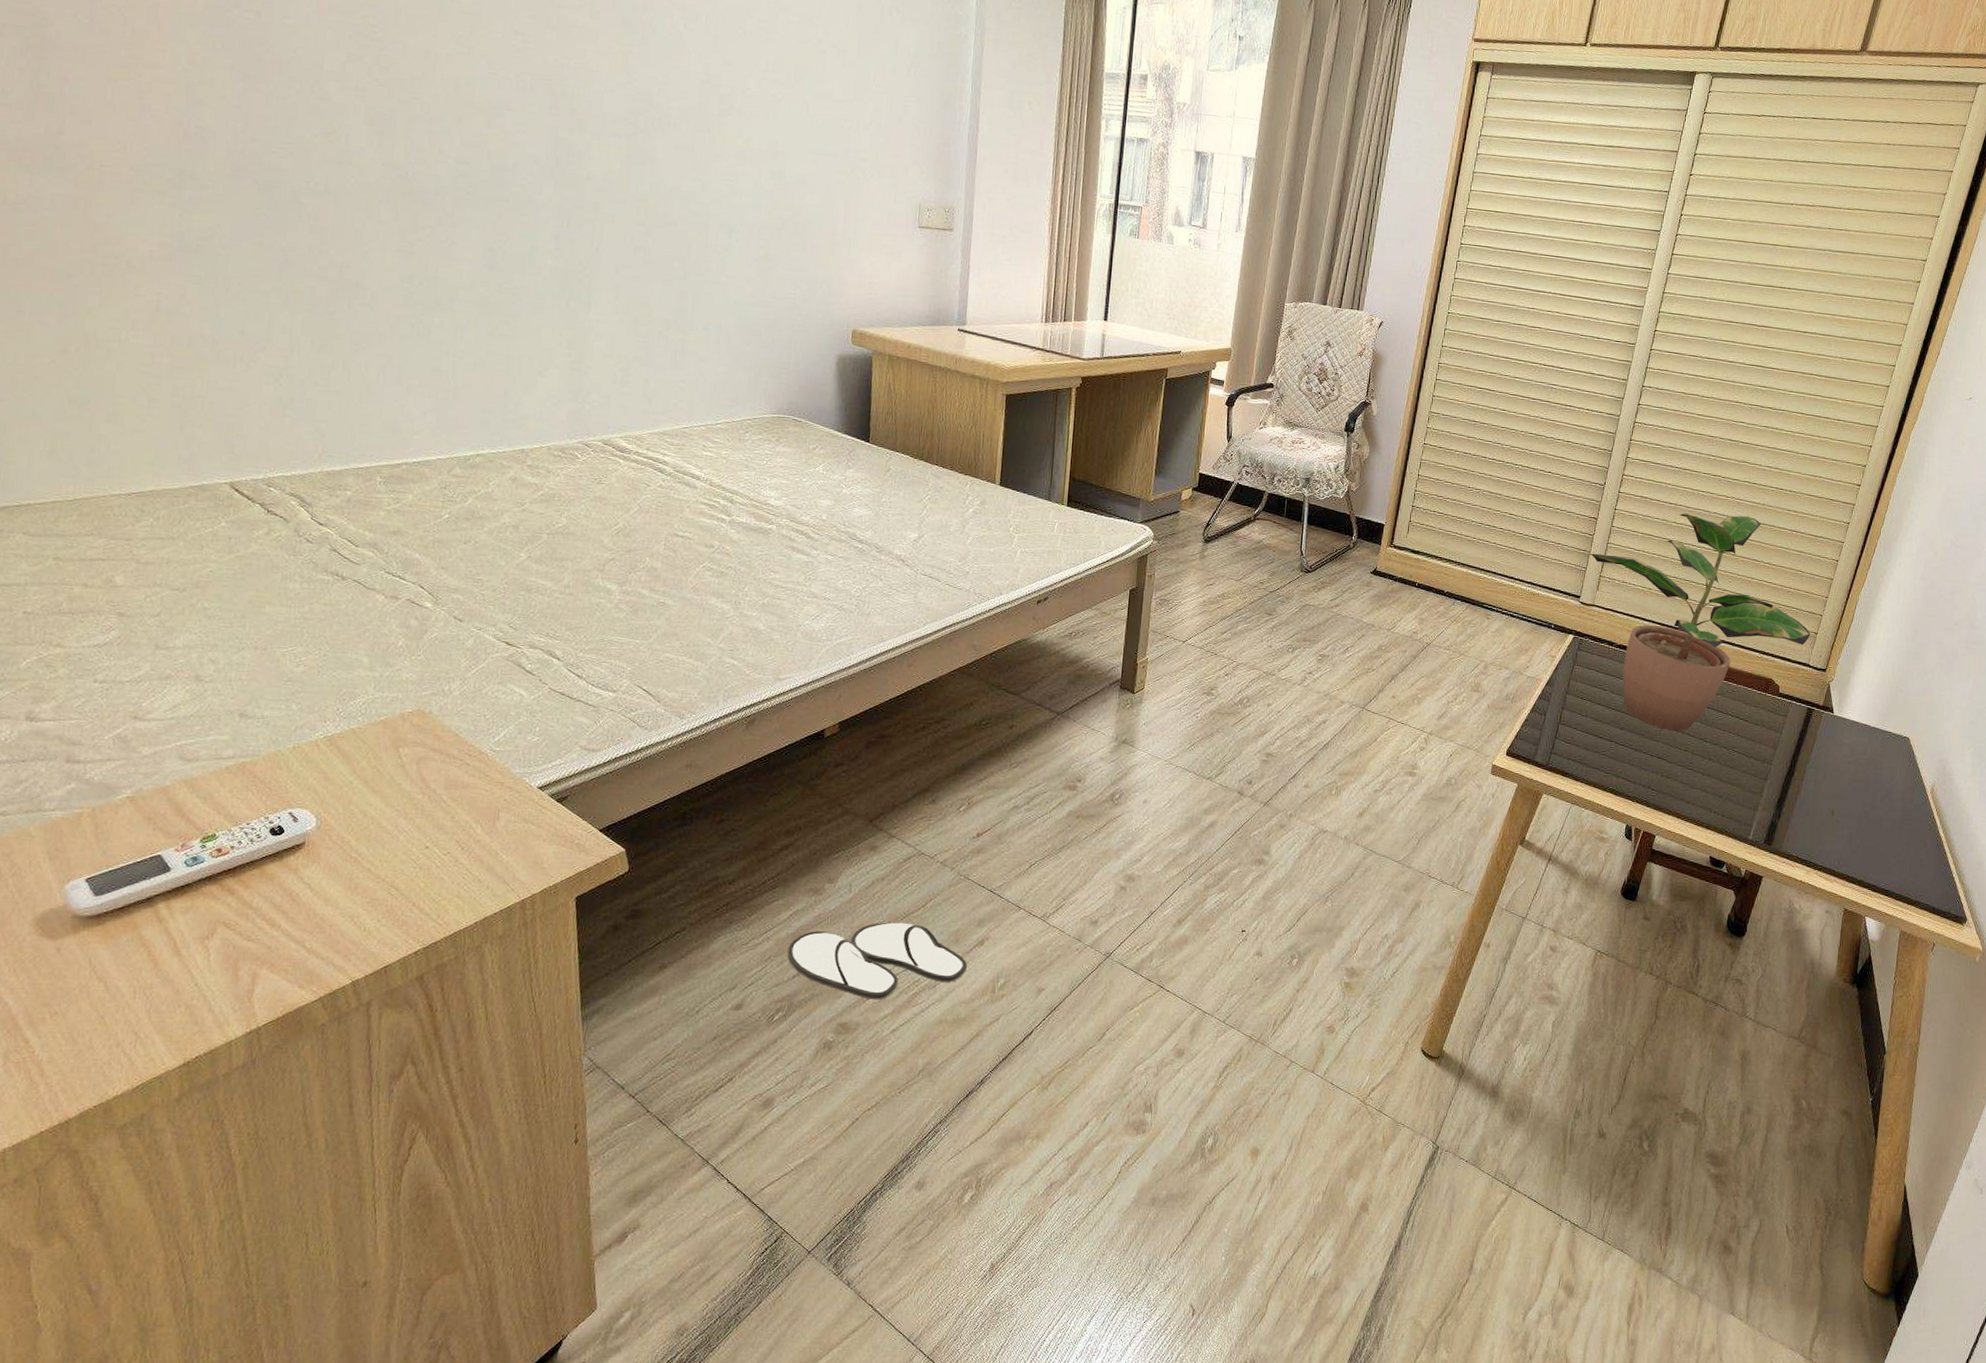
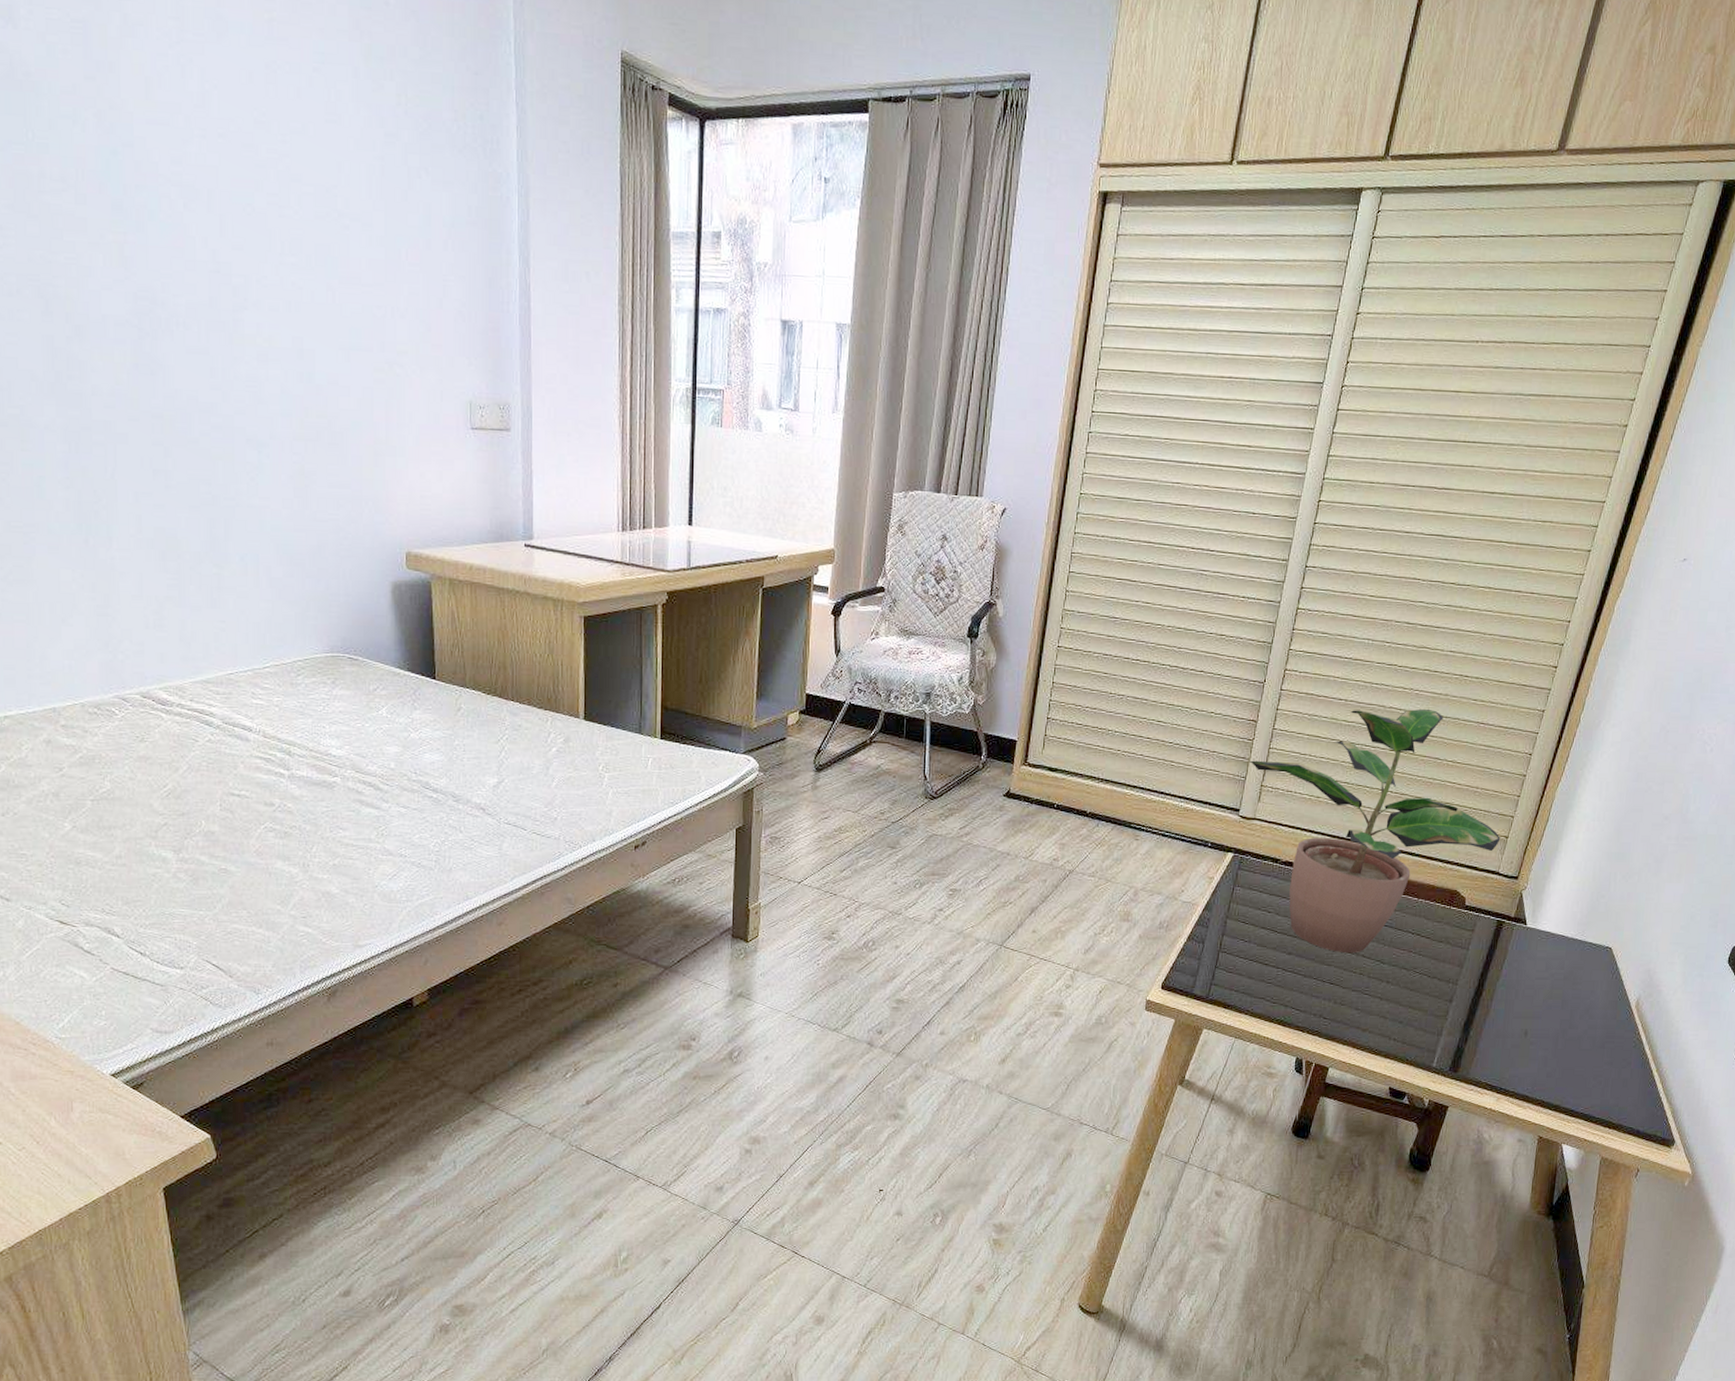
slippers: present [787,922,968,1000] -> none [394,1198,587,1280]

